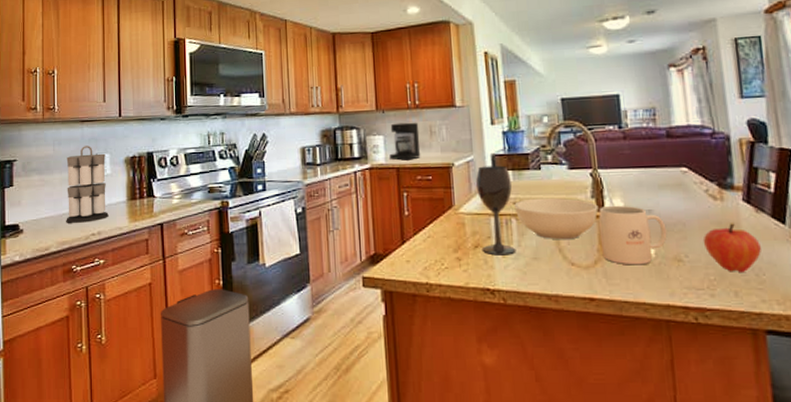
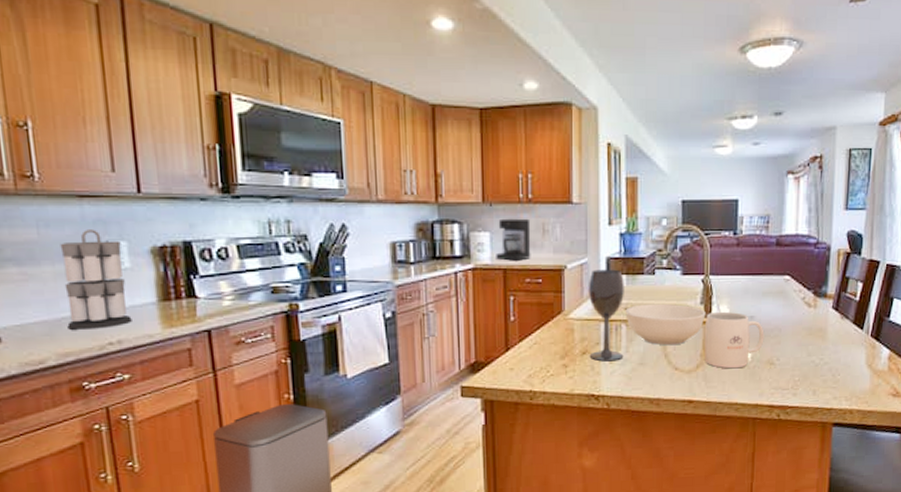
fruit: present [703,223,761,272] -> none [794,328,840,373]

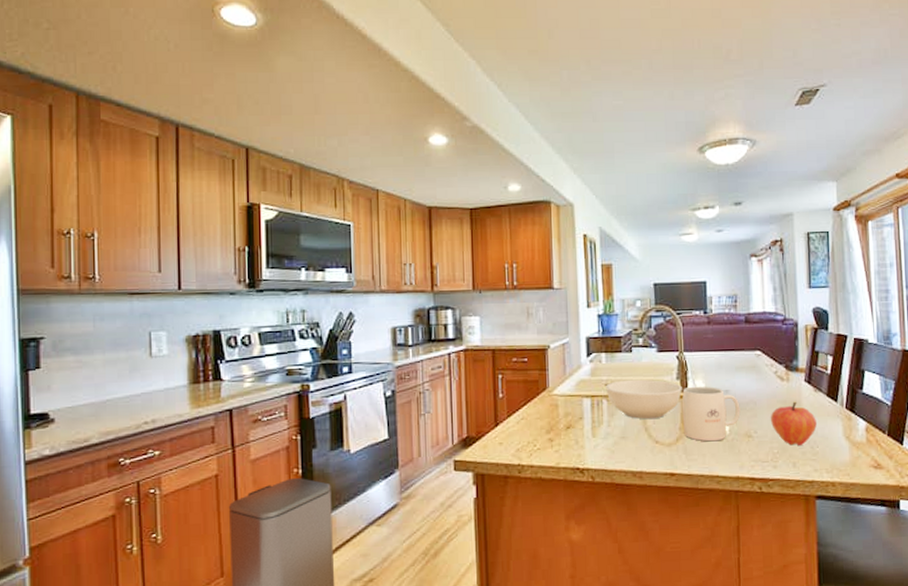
spice rack: present [60,229,132,330] -> none [111,322,165,411]
coffee maker: present [496,218,531,261] -> none [485,303,517,342]
wine glass: present [588,269,625,362] -> none [570,348,606,436]
fruit: none [794,328,840,373] -> present [770,401,817,446]

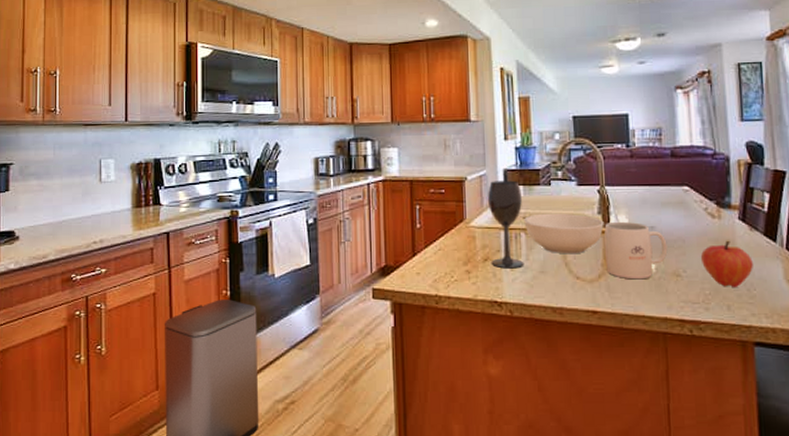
wine glass: none [570,348,606,436] -> present [487,180,524,269]

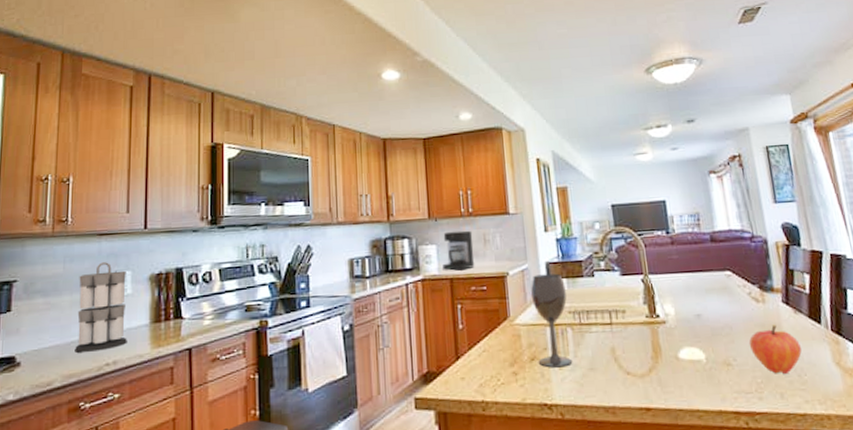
spice rack: none [66,150,112,230] -> present [74,262,127,353]
coffee maker: none [403,135,435,173] -> present [442,230,475,271]
bowl: present [524,213,604,255] -> none [569,305,651,349]
mug: present [603,221,668,280] -> none [651,310,716,372]

